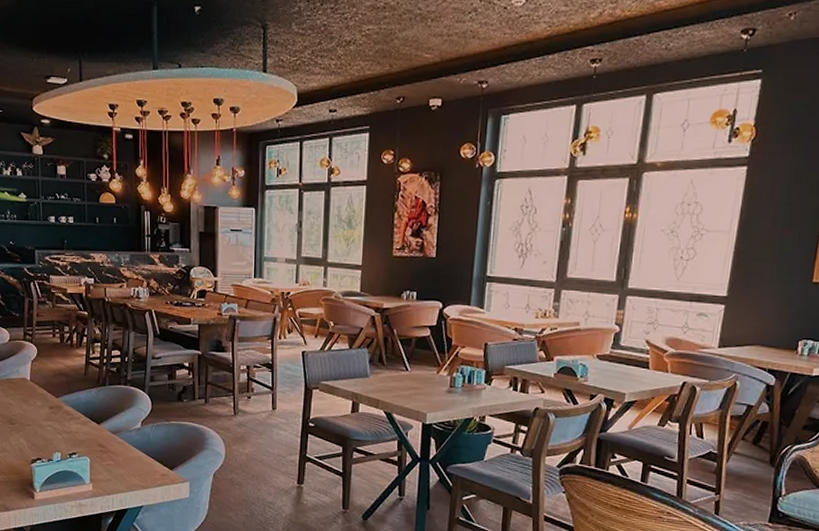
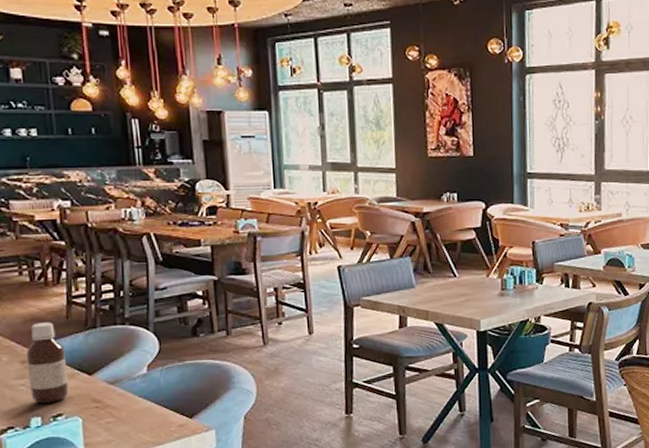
bottle: none [53,377,82,443] -> present [26,322,68,404]

